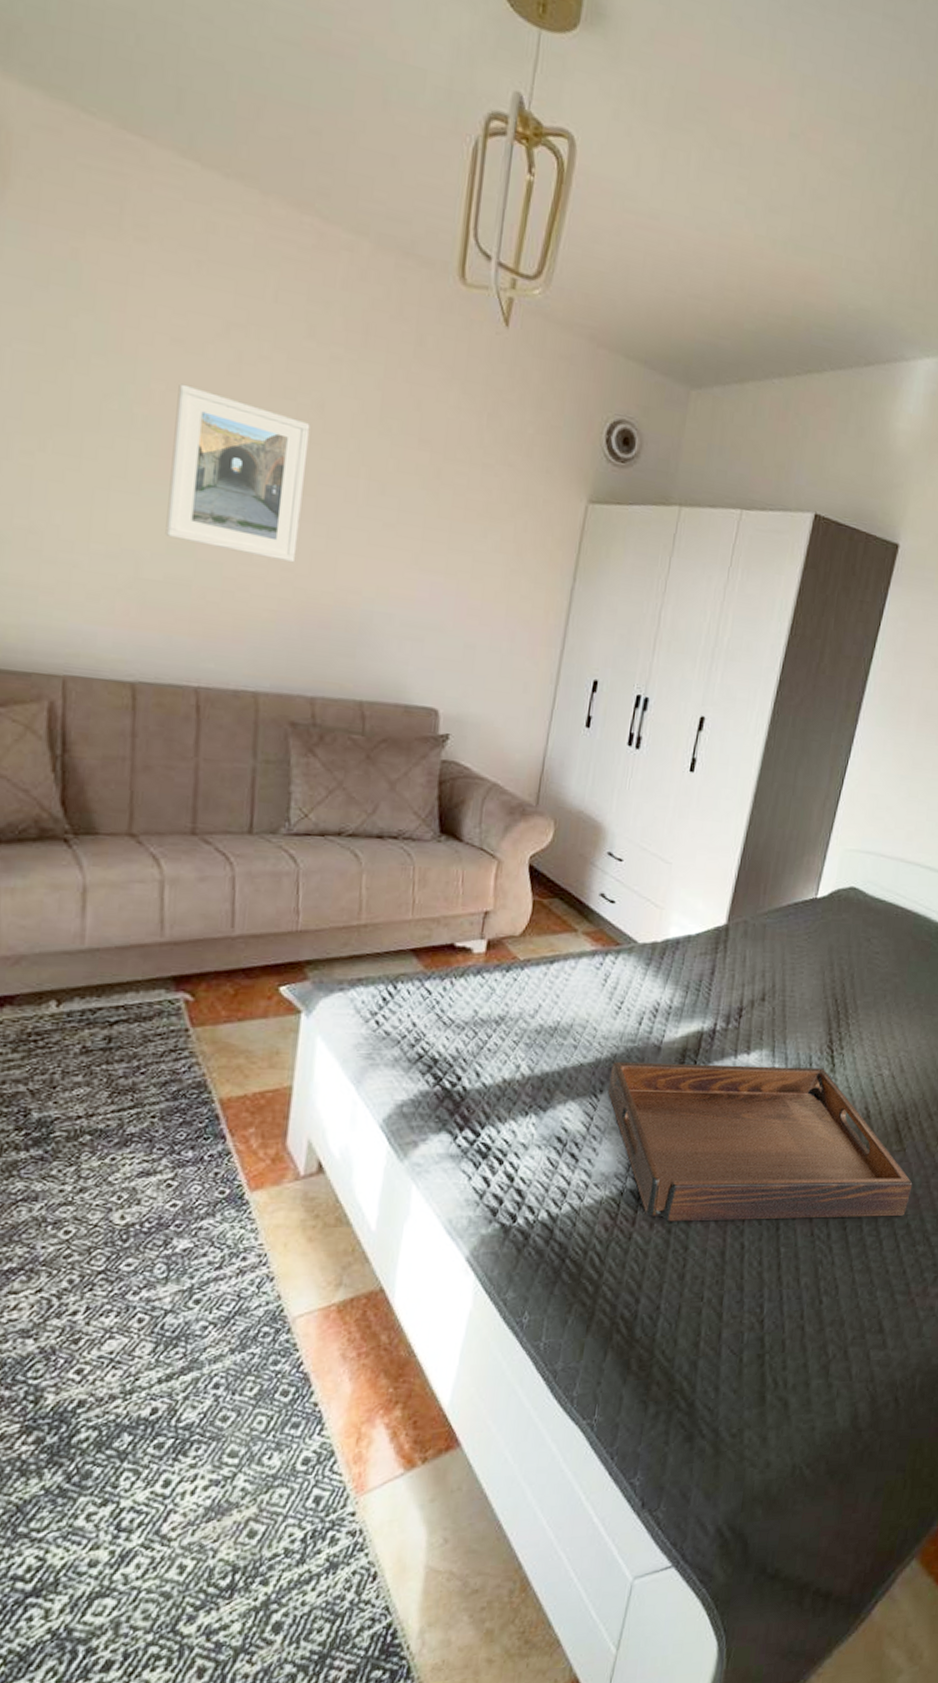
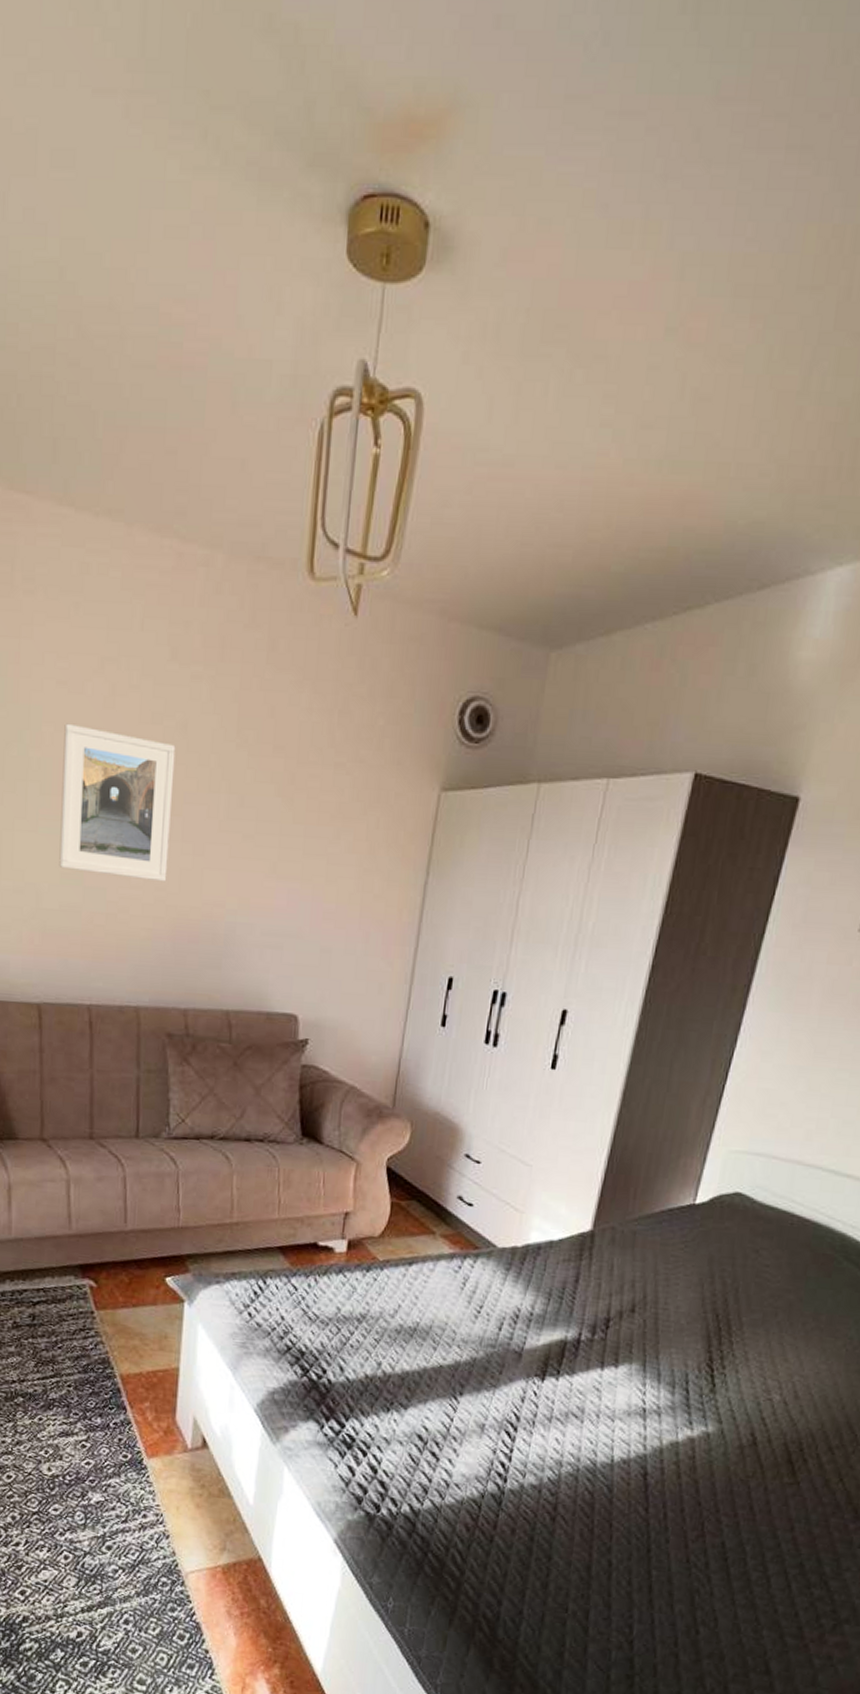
serving tray: present [608,1062,913,1222] -> none [468,1366,808,1554]

